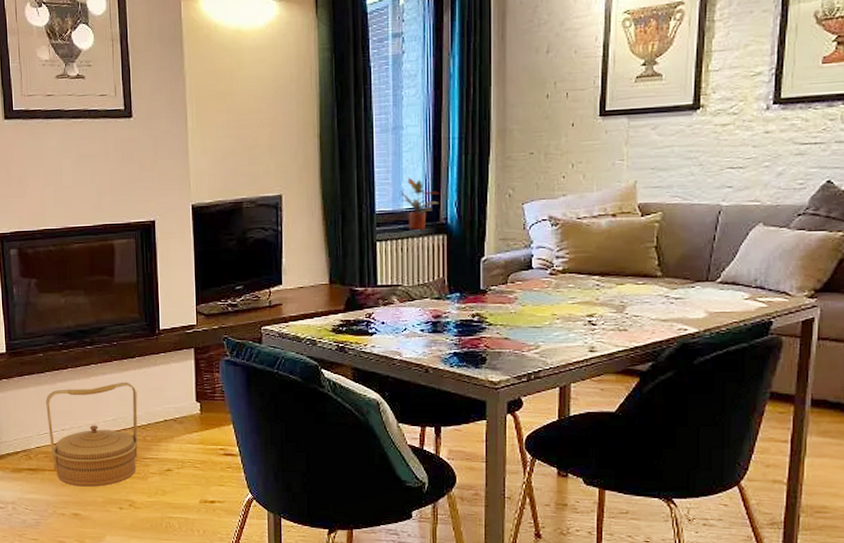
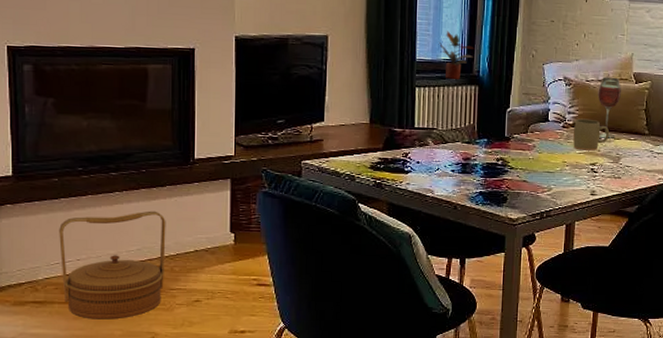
mug: none [563,262,610,300] -> present [572,118,610,151]
wineglass: none [593,211,623,284] -> present [598,77,621,139]

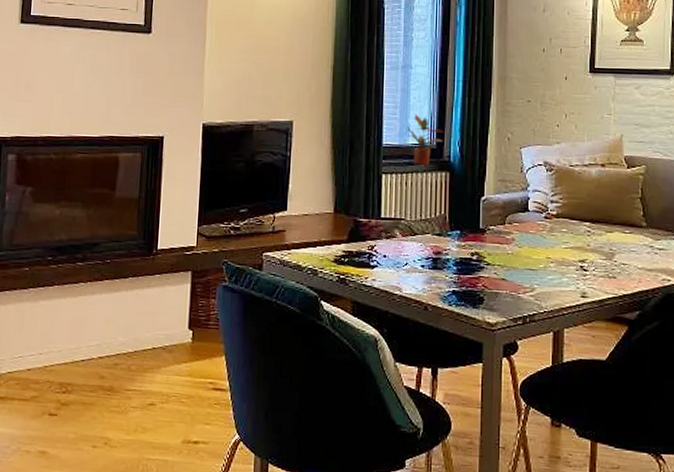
woven basket: present [59,210,166,320] -> none [23,303,126,421]
mug: present [572,118,610,151] -> none [557,208,600,245]
wineglass: present [598,77,621,139] -> none [584,161,611,231]

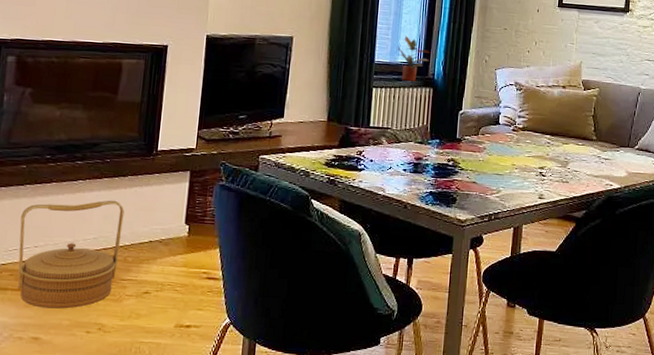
woven basket: none [23,303,126,421] -> present [17,200,125,309]

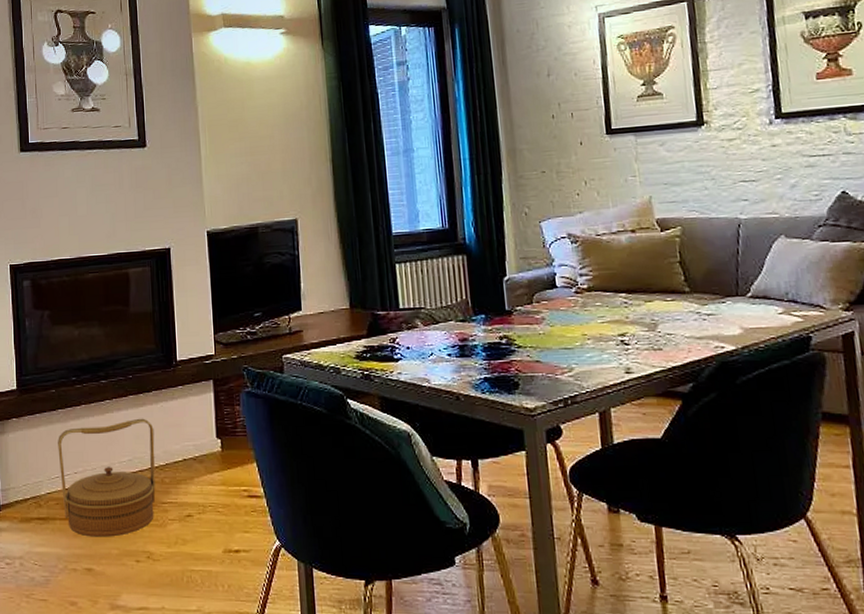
potted plant: present [396,35,431,82] -> none [414,198,457,251]

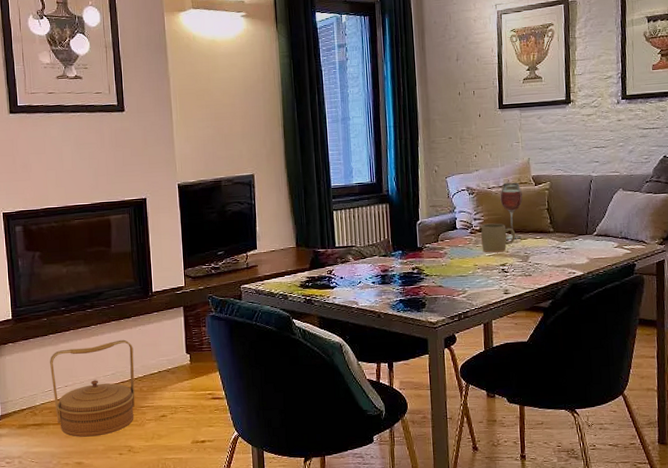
mug: none [589,280,638,319] -> present [480,223,516,253]
wineglass: none [613,227,646,302] -> present [500,182,523,240]

